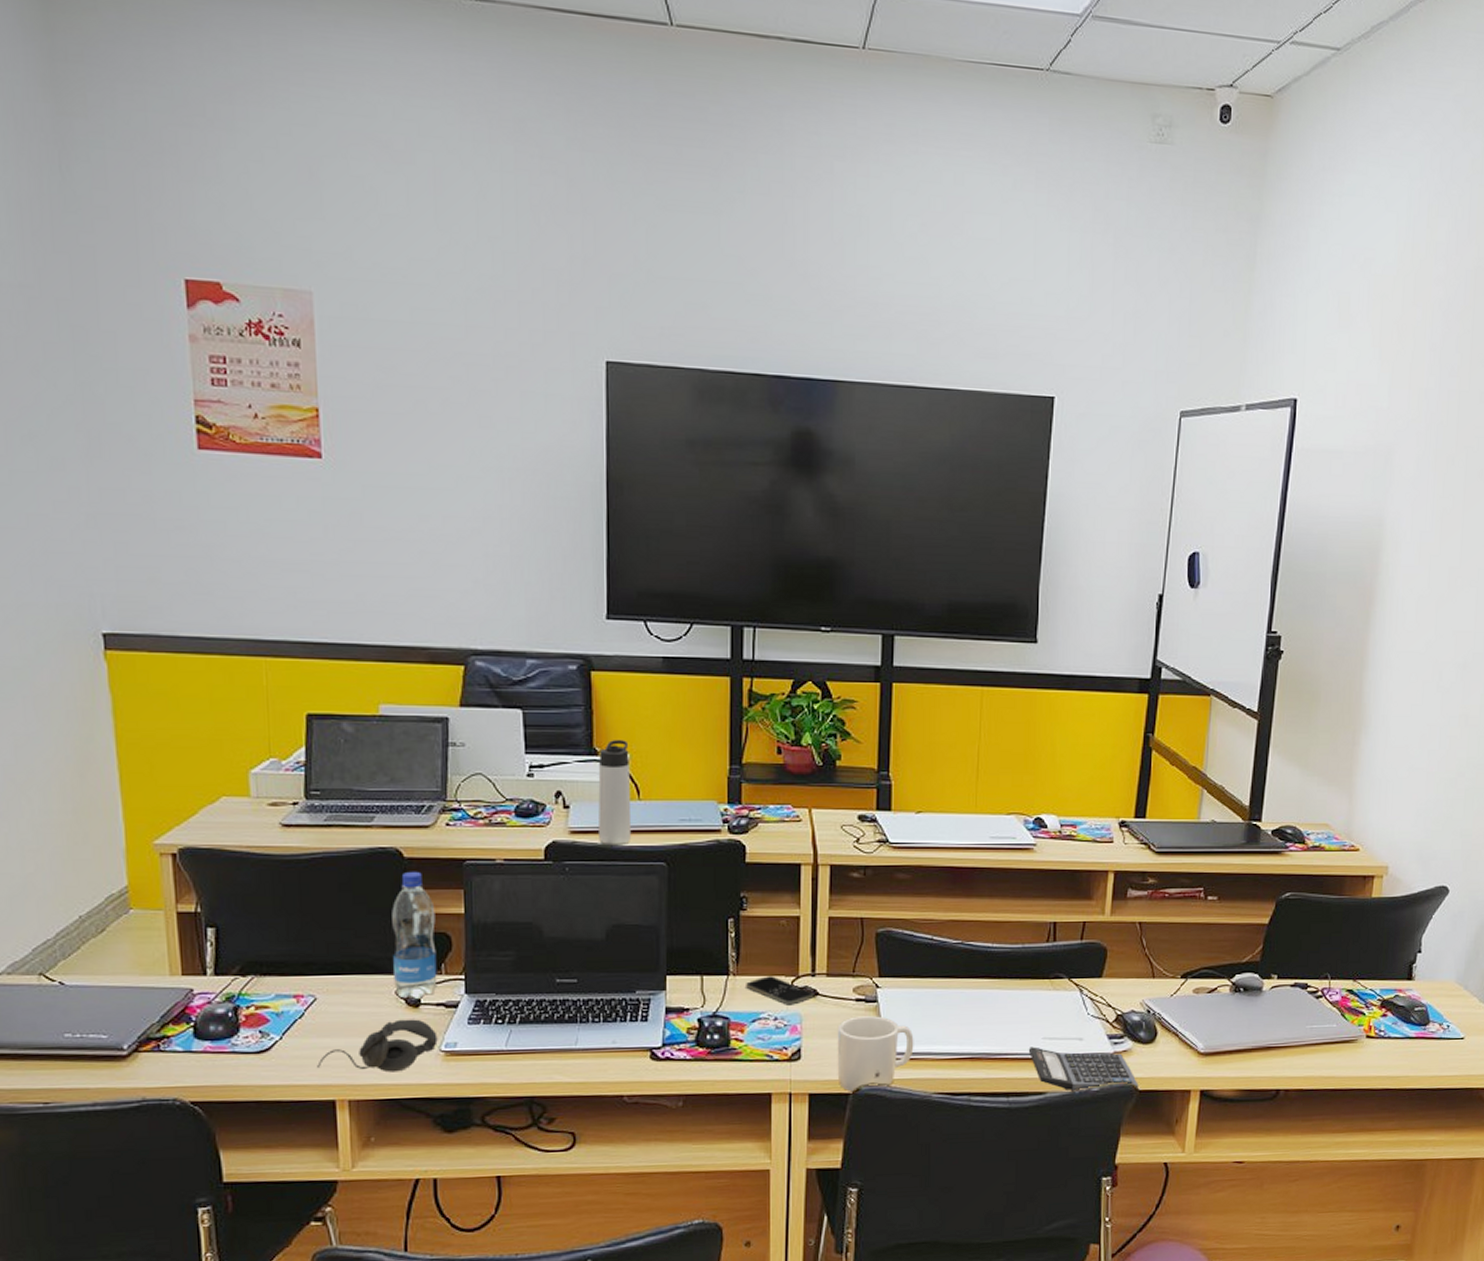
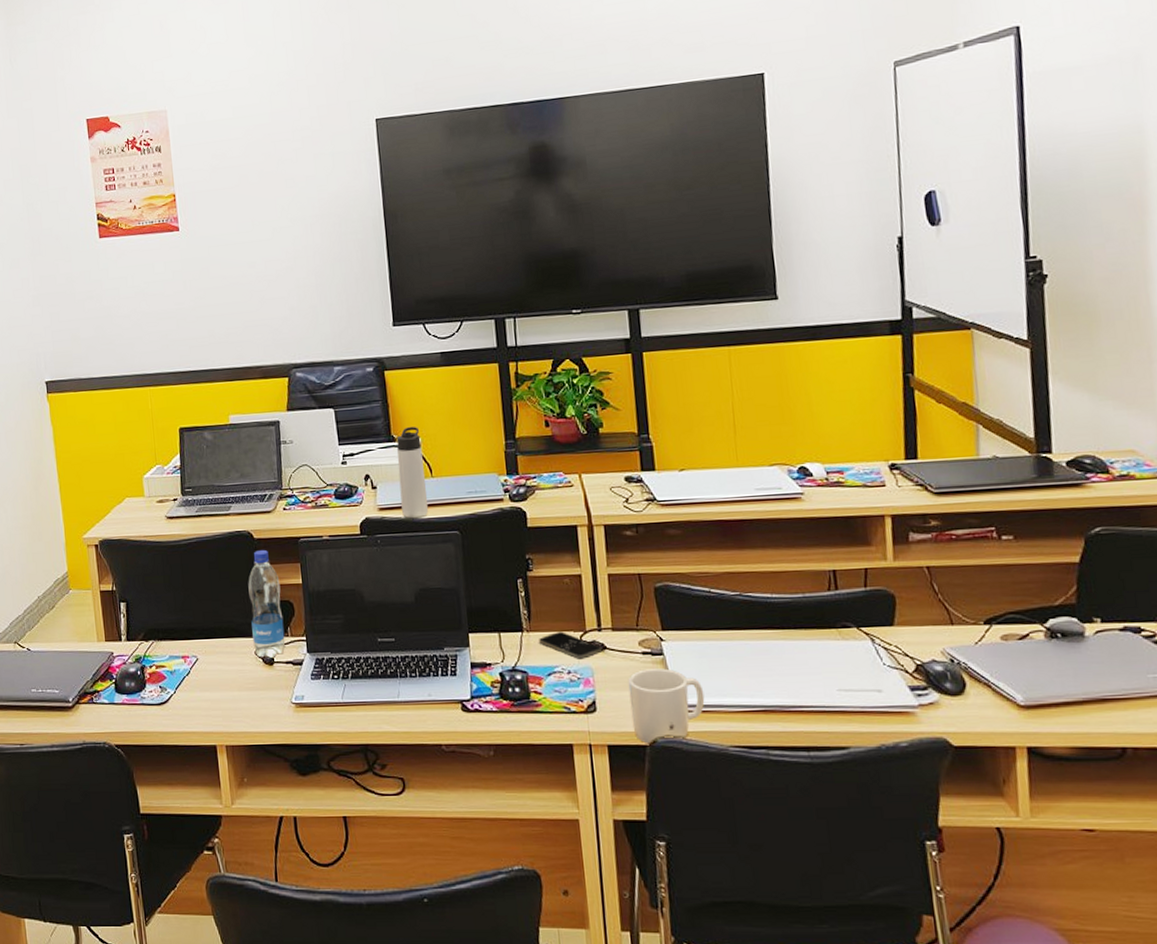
headphones: present [317,1019,438,1073] -> none [202,675,289,722]
calculator: present [1029,1047,1139,1091] -> none [825,699,953,746]

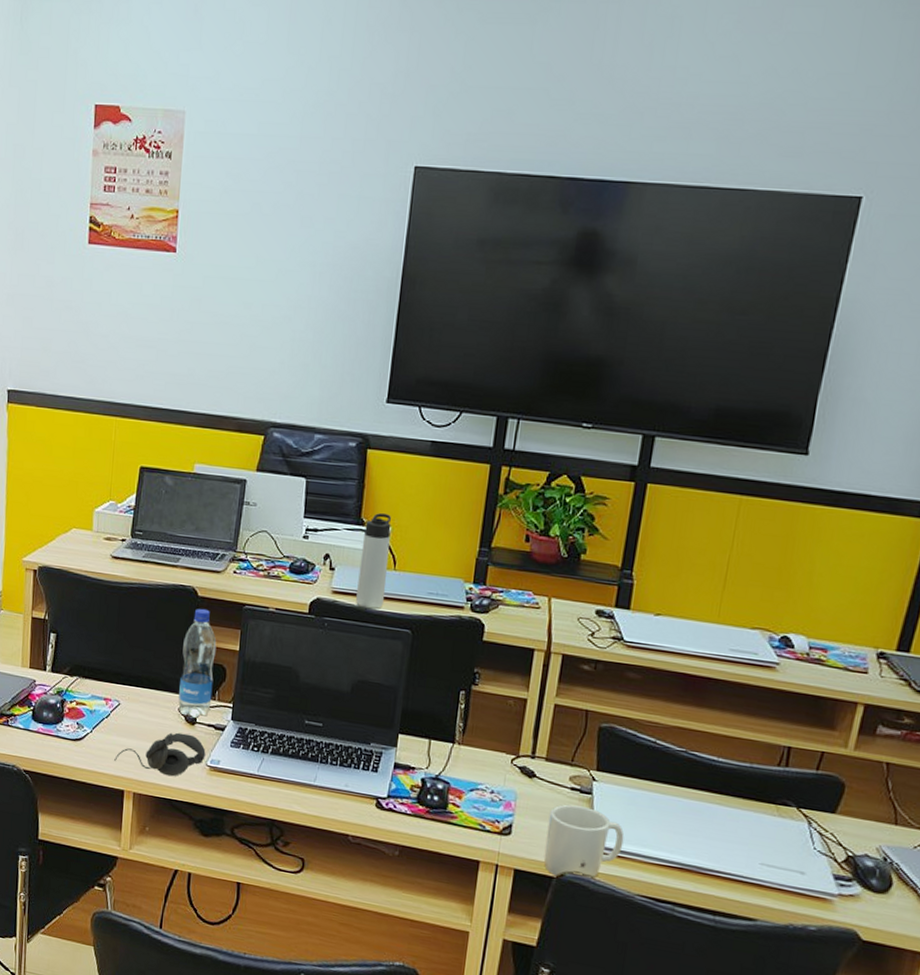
headphones: none [202,675,289,722] -> present [114,732,206,777]
smartphone: present [539,631,603,659] -> none [468,750,532,782]

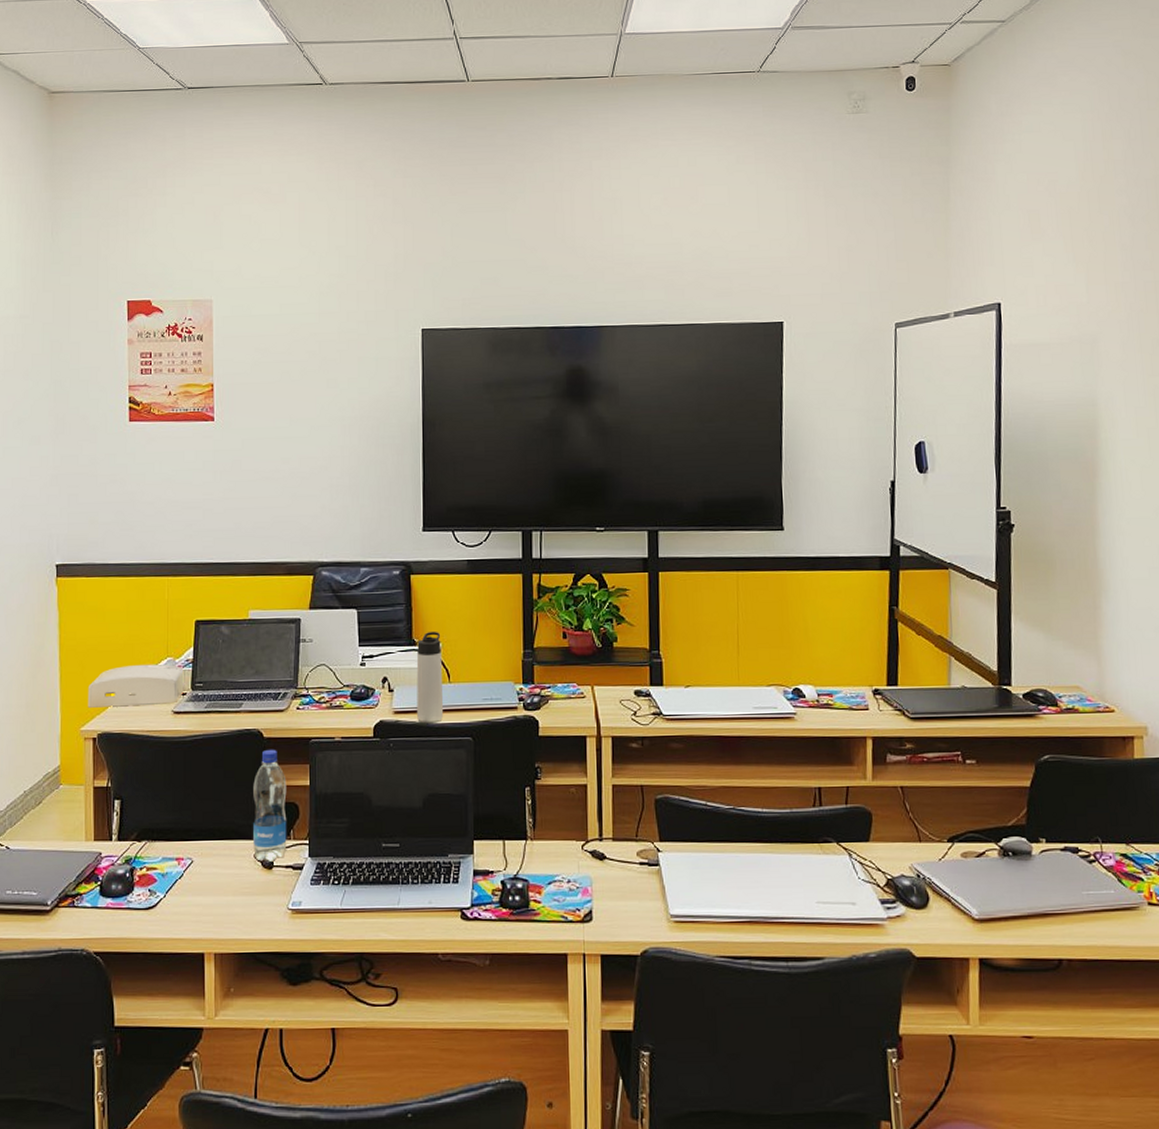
tissue dispenser: none [30,503,126,549] -> present [87,664,185,708]
headphones: present [114,732,206,777] -> none [191,880,286,928]
mug: present [543,804,624,881] -> none [624,879,695,955]

